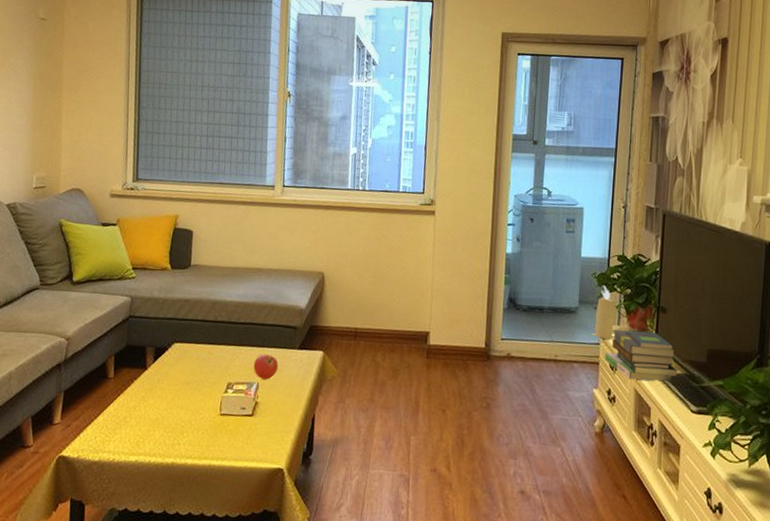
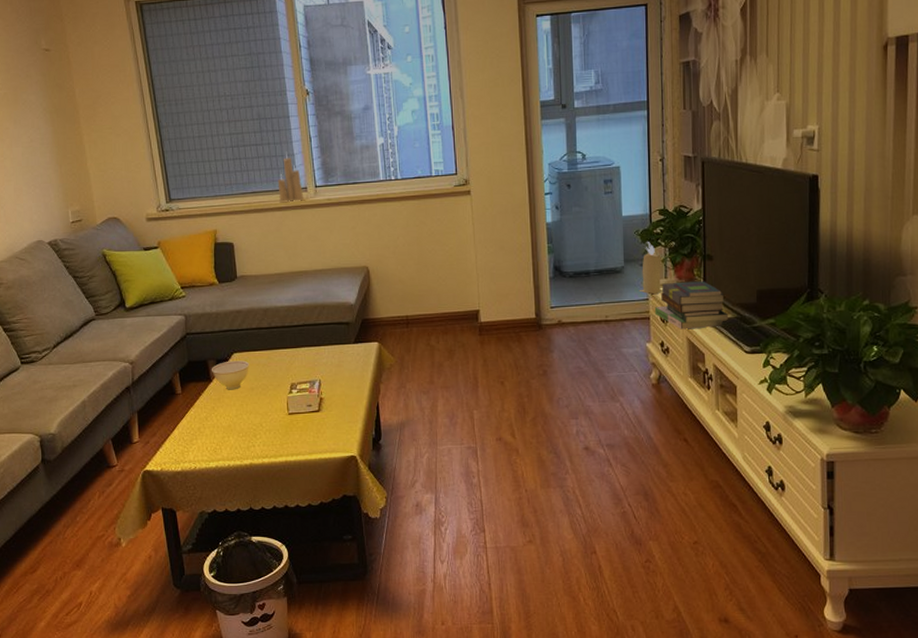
bowl: none [148,350,189,382] -> present [211,360,249,390]
candle: none [245,149,271,198] -> present [277,153,304,202]
fruit: present [253,354,279,380] -> none [313,352,338,376]

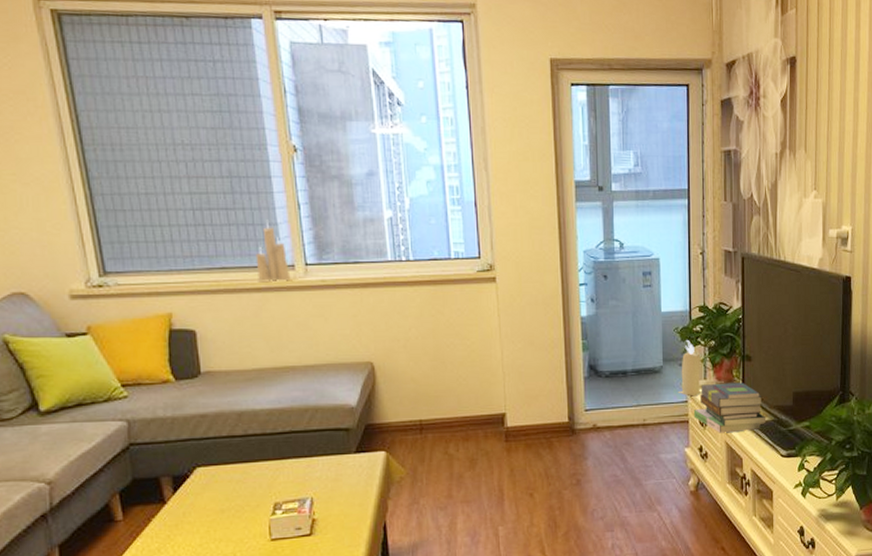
bowl: present [211,360,249,390] -> none [165,476,218,514]

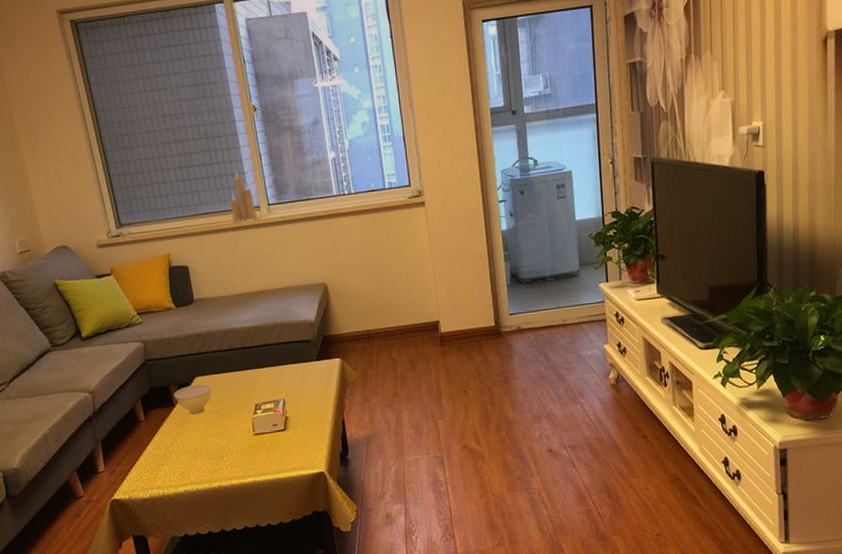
bowl: none [165,476,218,514] -> present [173,384,212,415]
candle: present [677,340,702,397] -> none [594,245,618,297]
books: present [693,382,767,433] -> none [610,280,683,330]

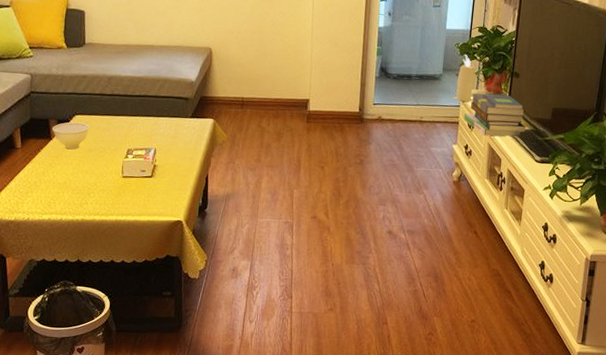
candle: none [594,245,618,297] -> present [452,55,476,103]
books: none [610,280,683,330] -> present [463,93,526,137]

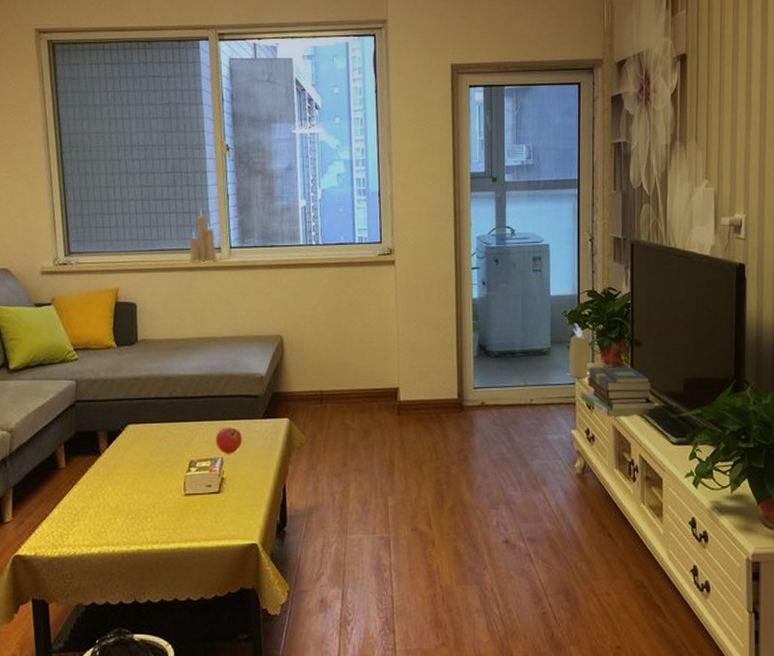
bowl: present [52,122,89,150] -> none [101,433,145,466]
fruit: none [150,123,174,146] -> present [215,427,243,454]

